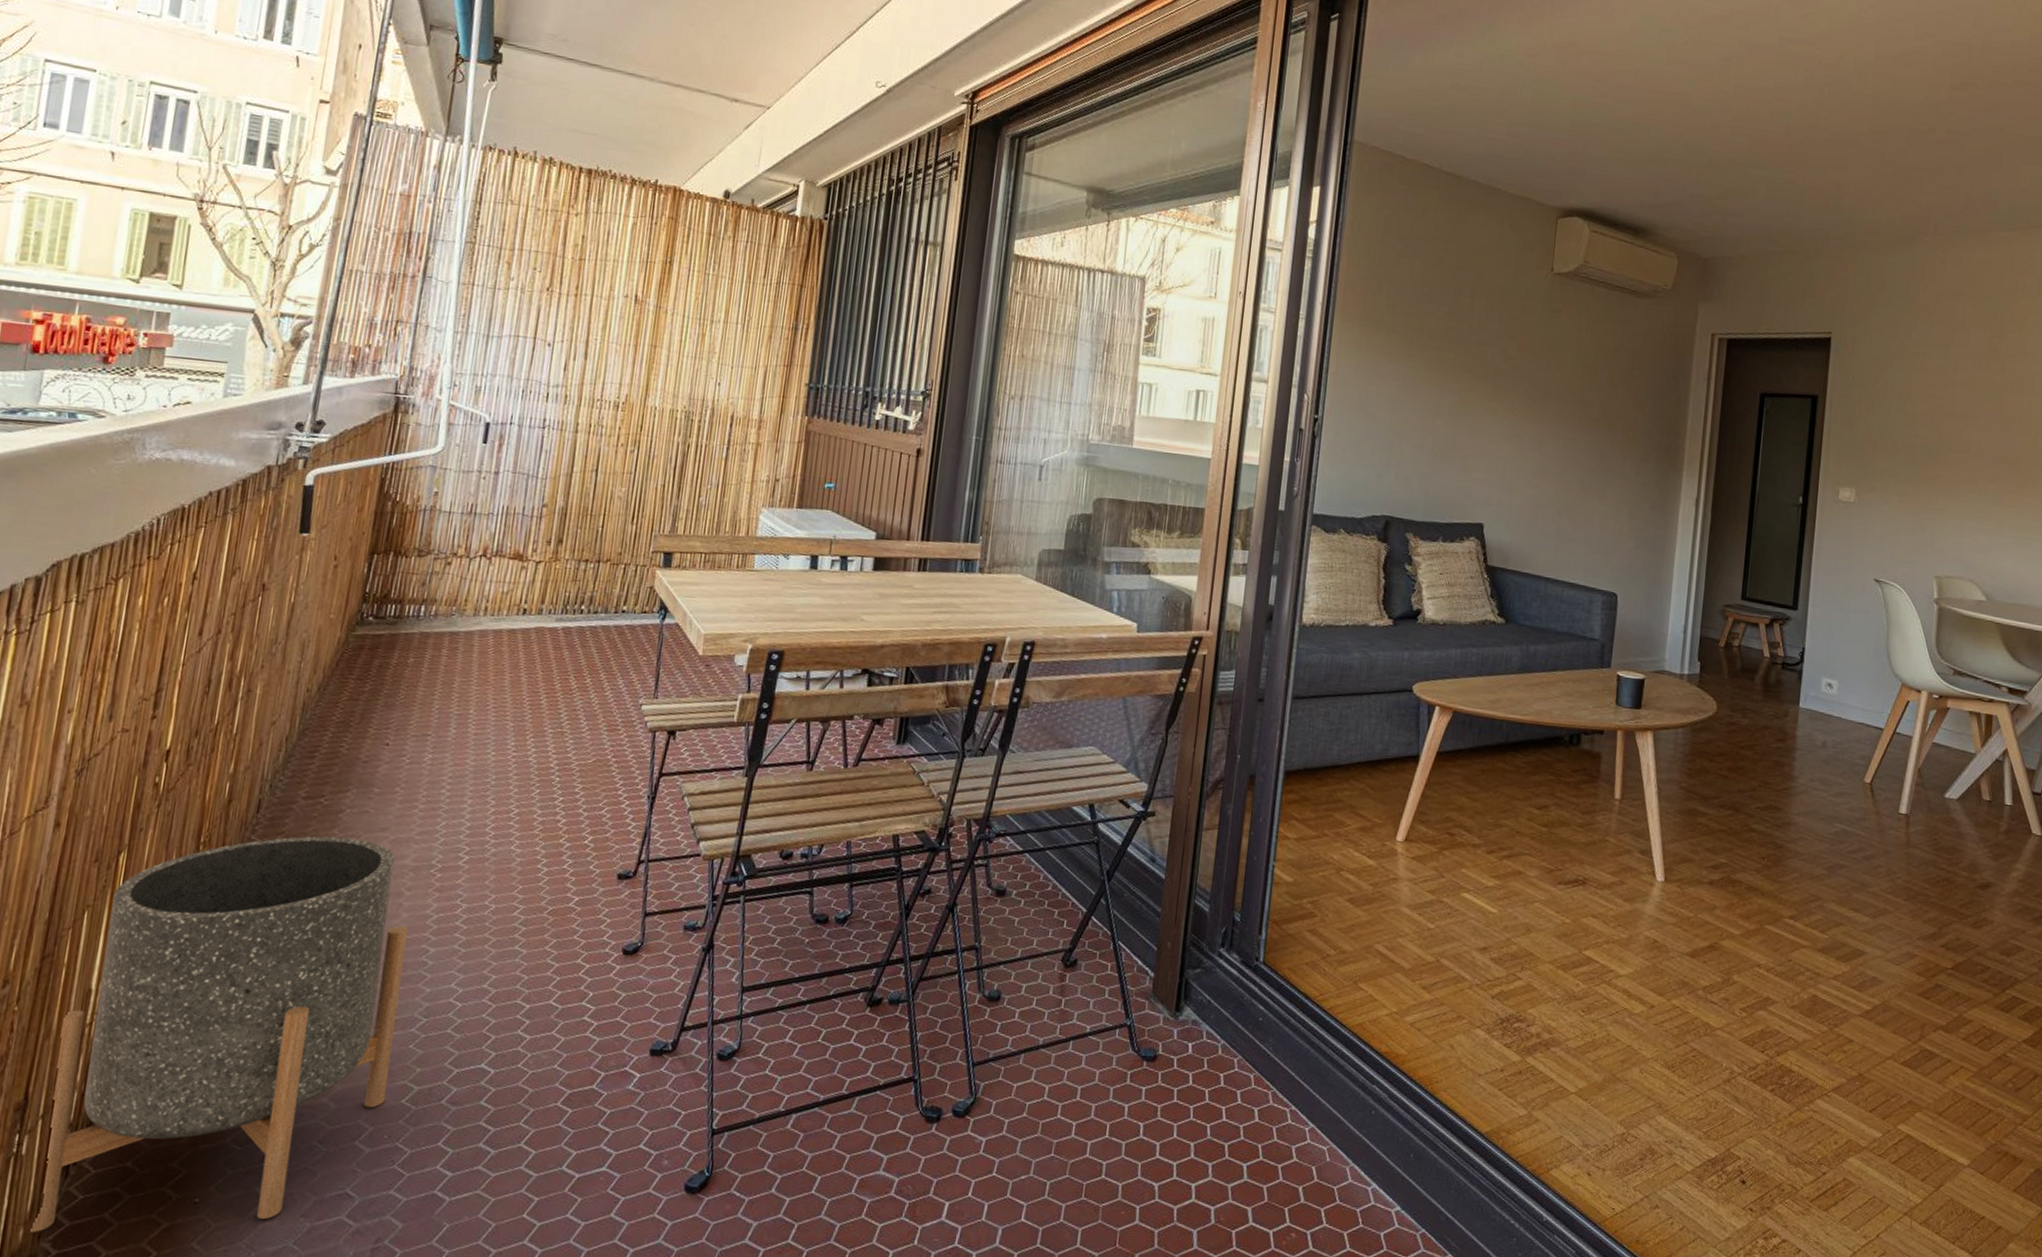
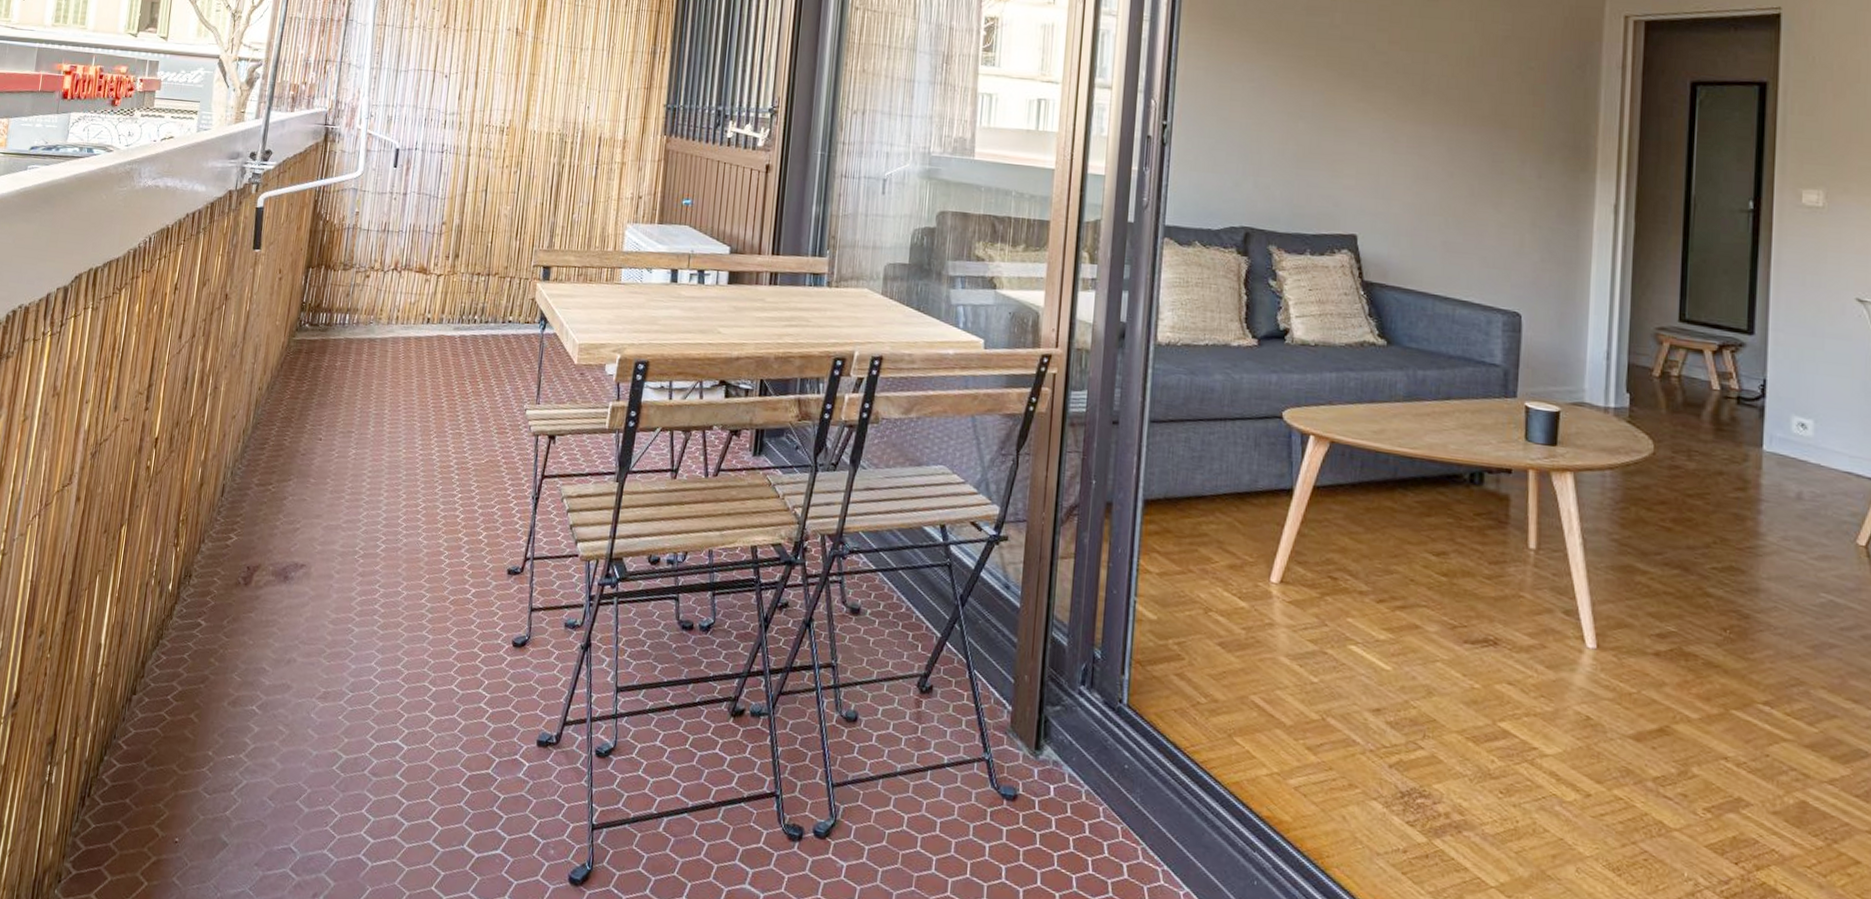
planter: present [28,836,409,1233] -> none [56,519,338,864]

